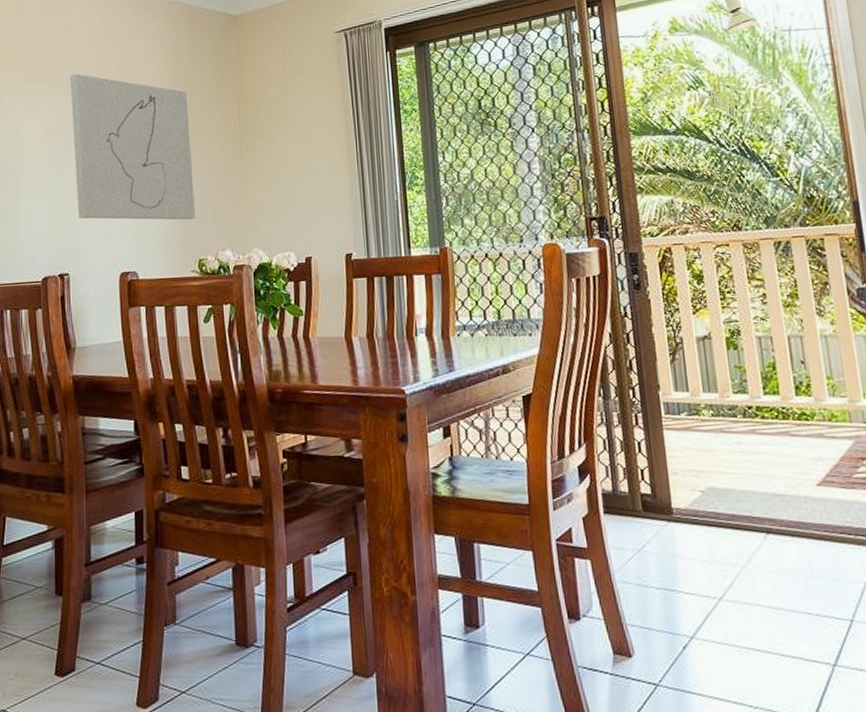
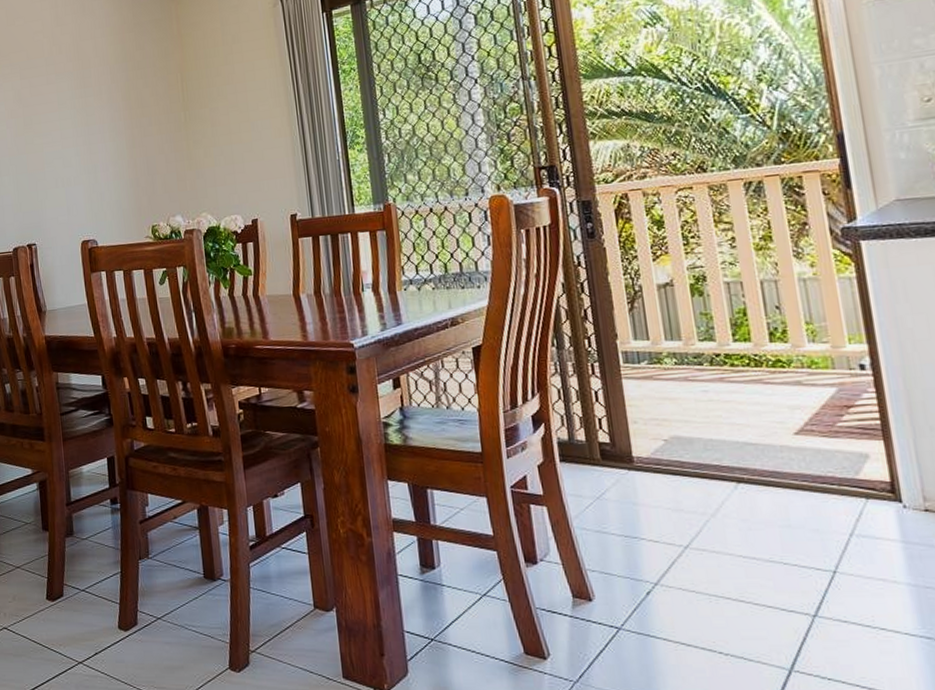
wall art: present [69,73,195,220] -> none [25,57,146,193]

